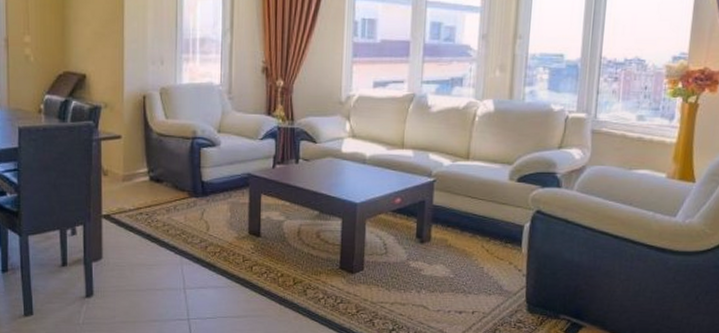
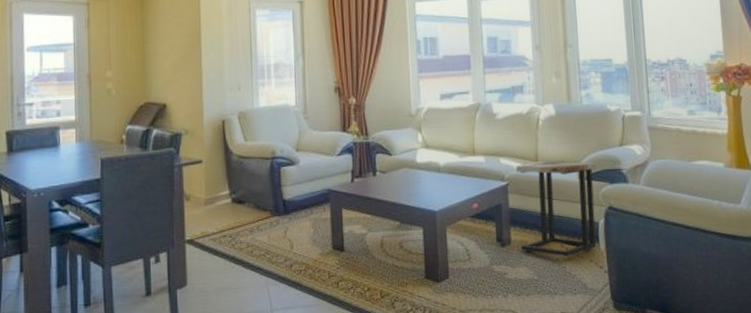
side table: none [440,160,530,258] -> present [515,161,597,257]

